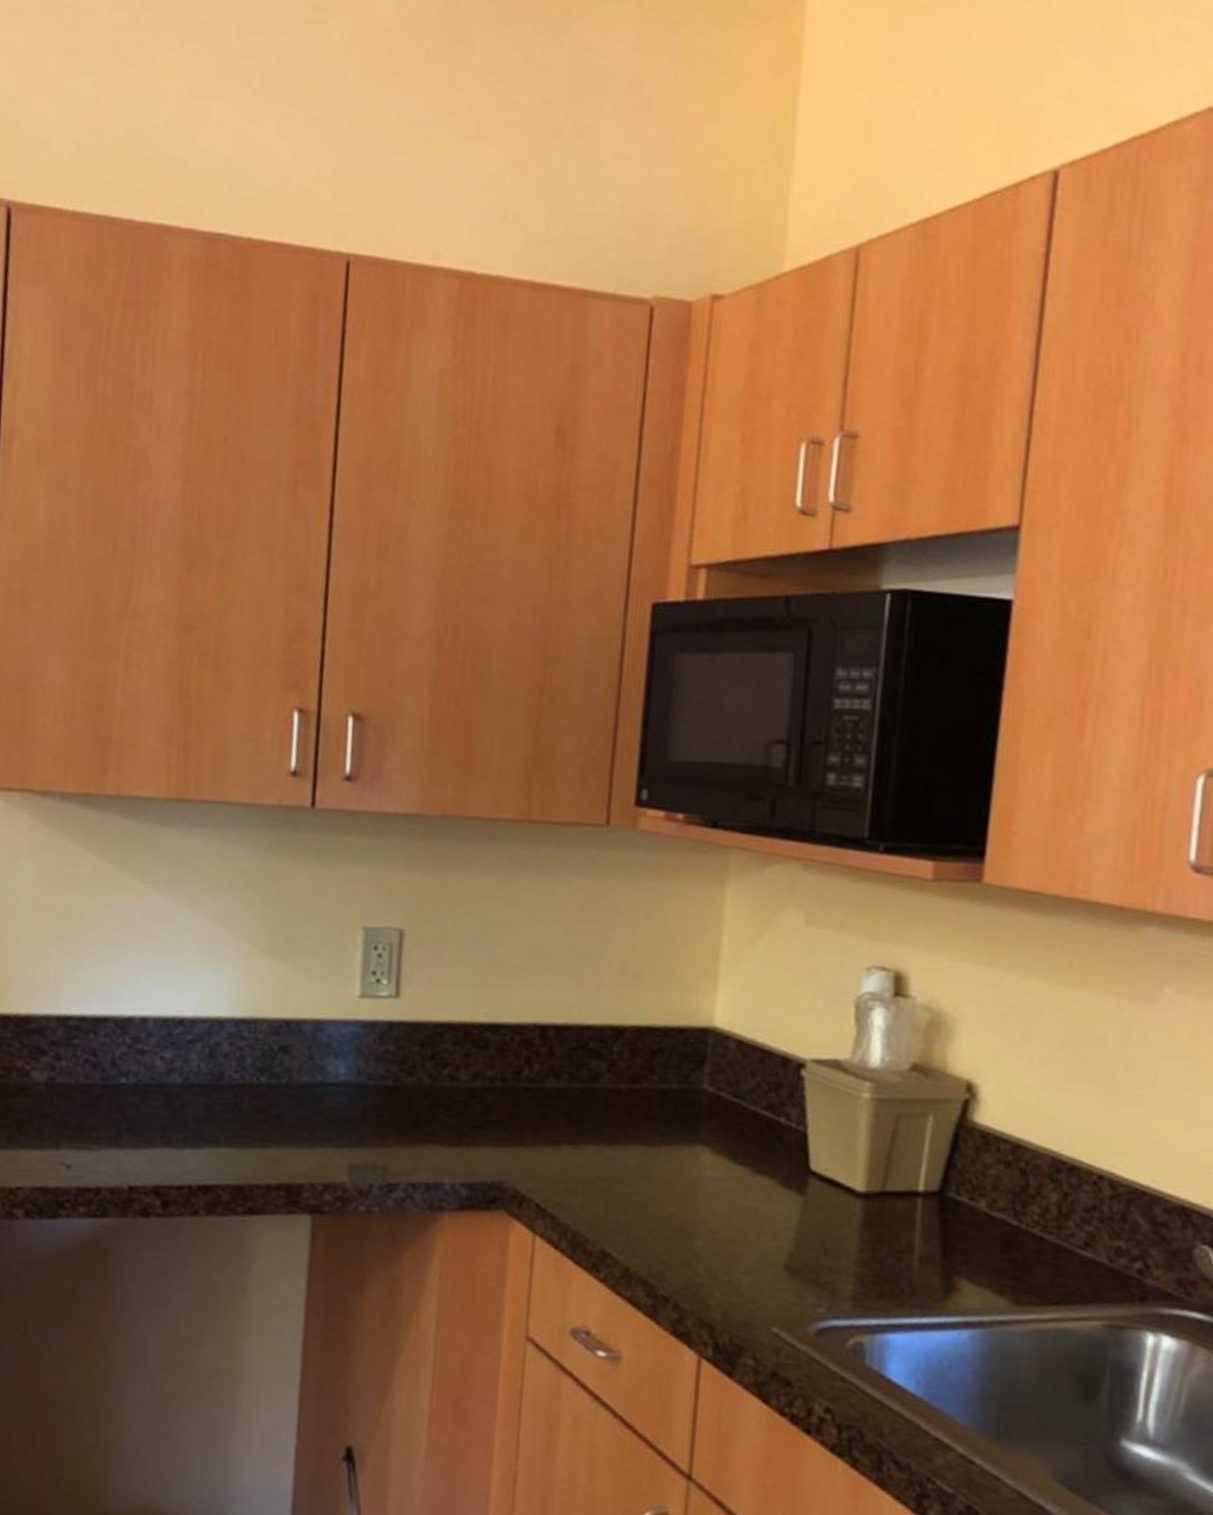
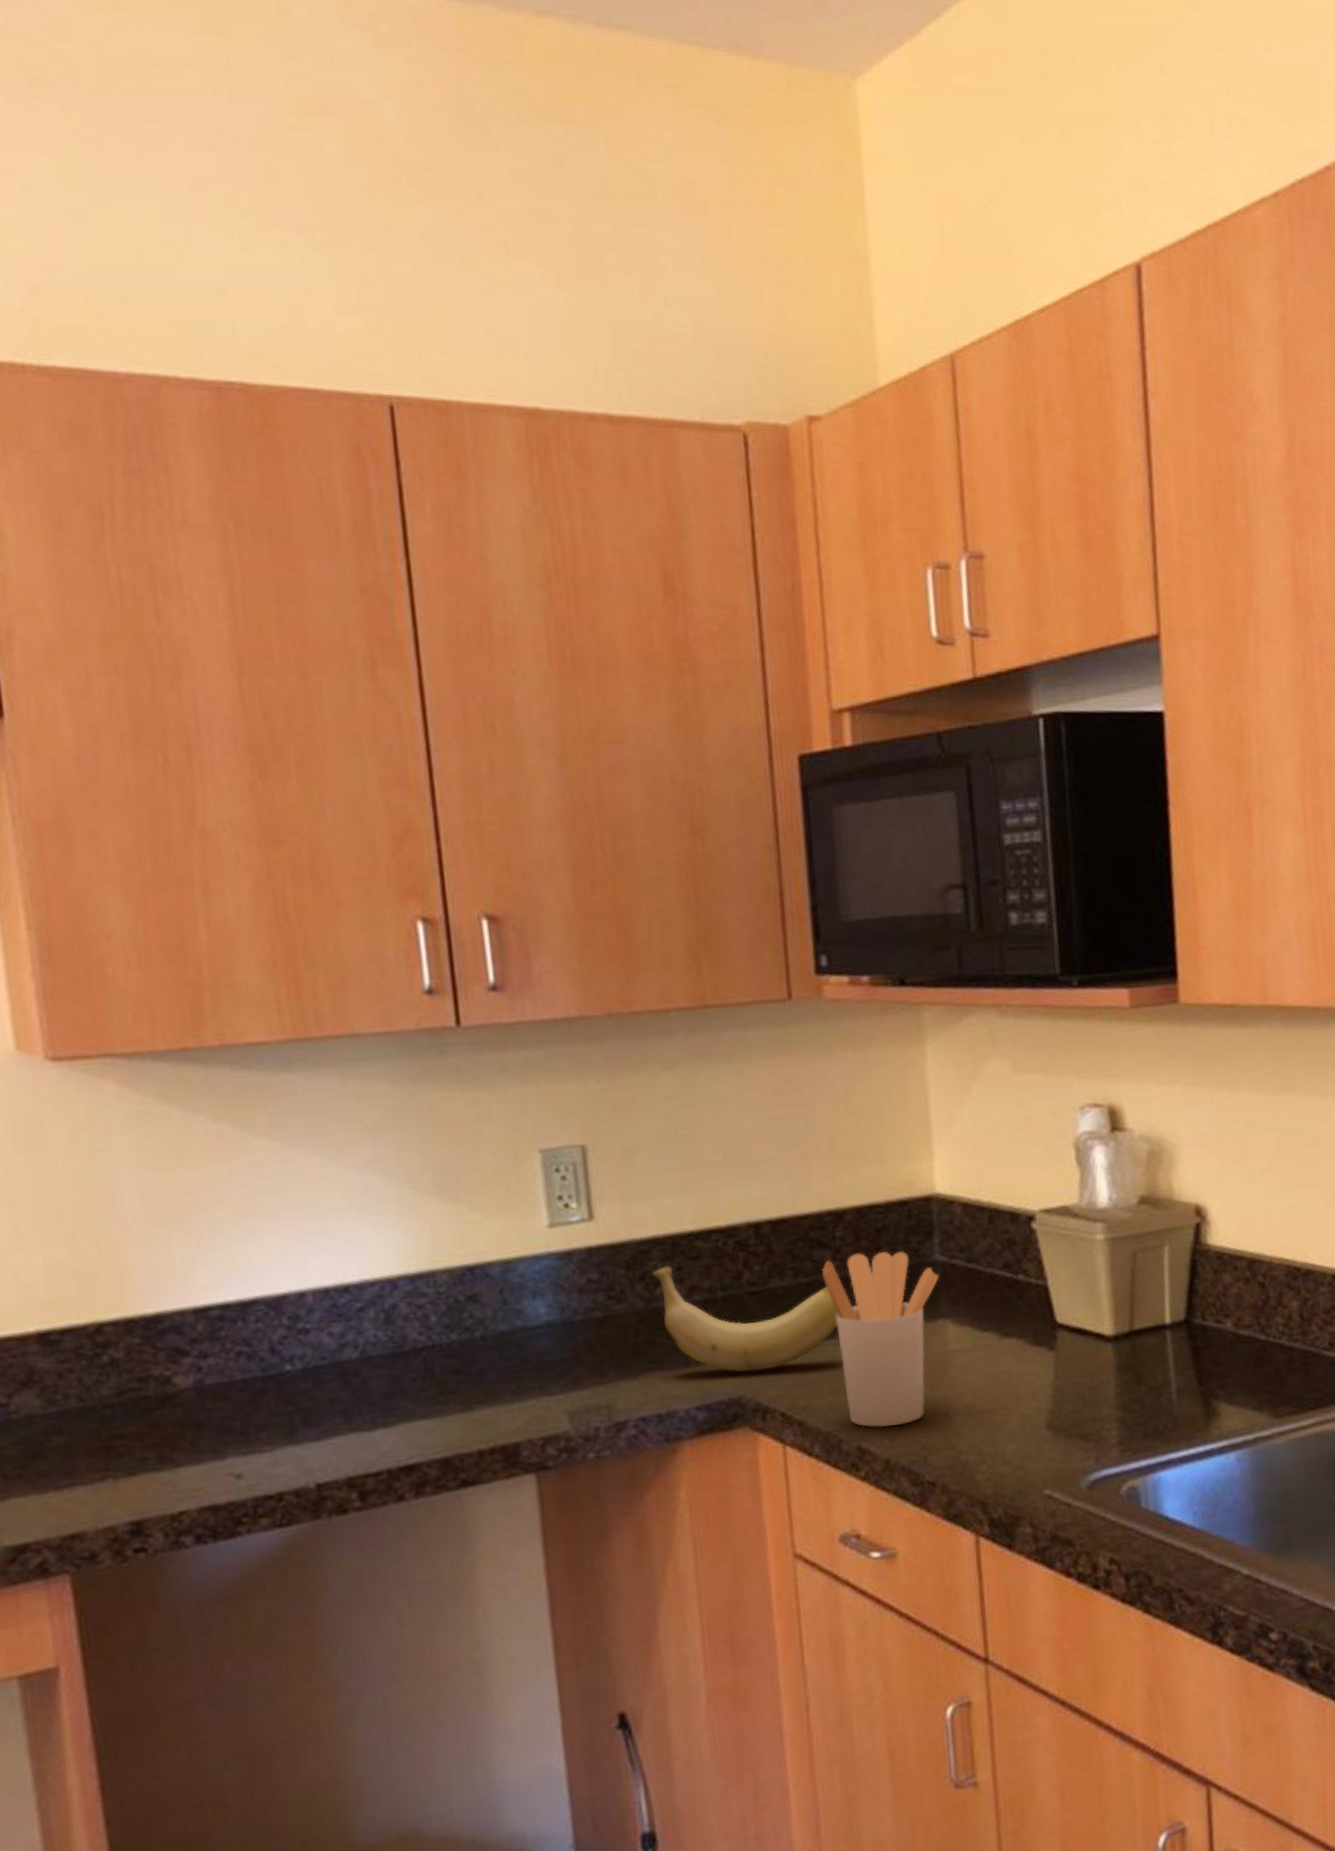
banana: none [442,1050,604,1162] -> present [652,1266,838,1372]
utensil holder: none [595,1069,704,1238] -> present [821,1251,939,1428]

